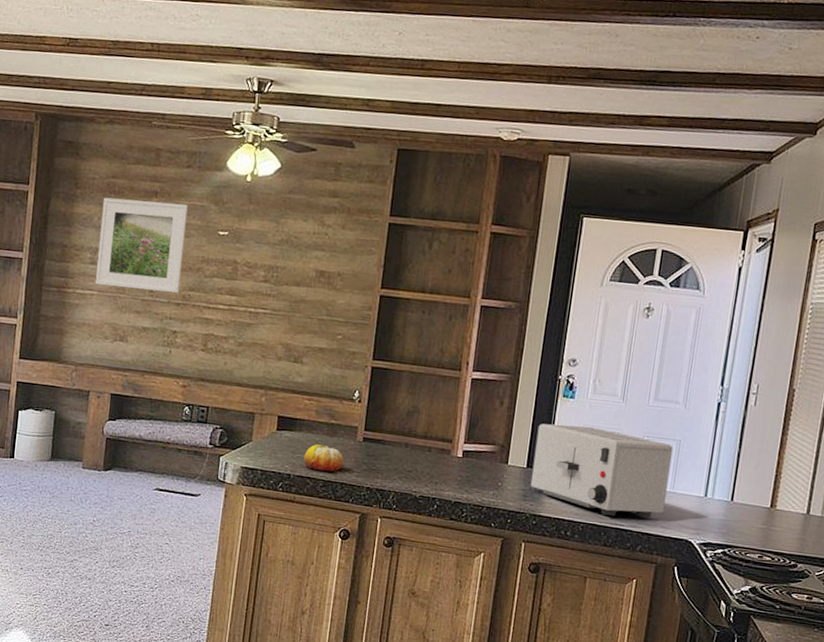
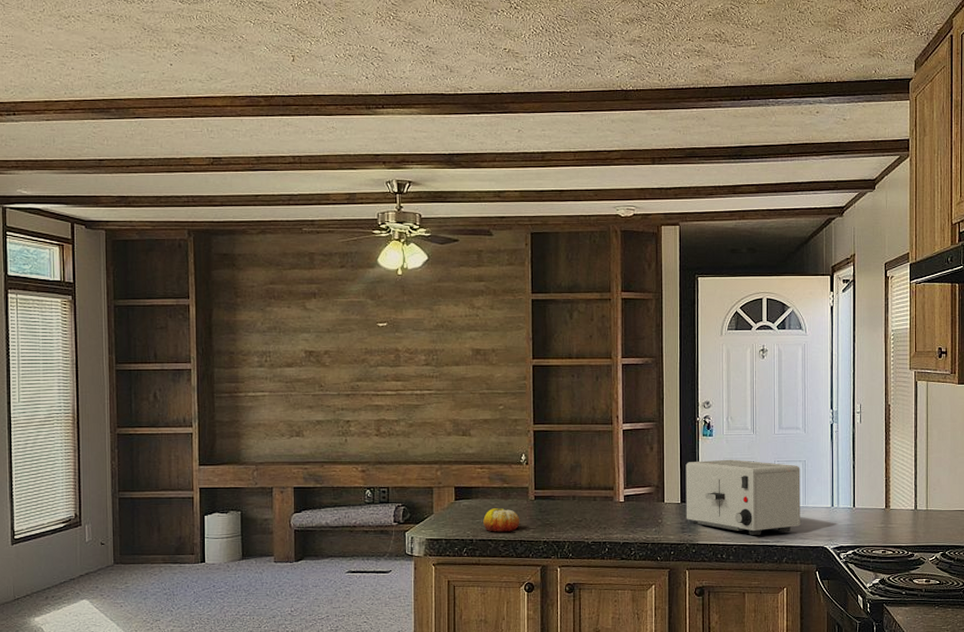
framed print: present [95,197,188,294] -> none [264,302,348,386]

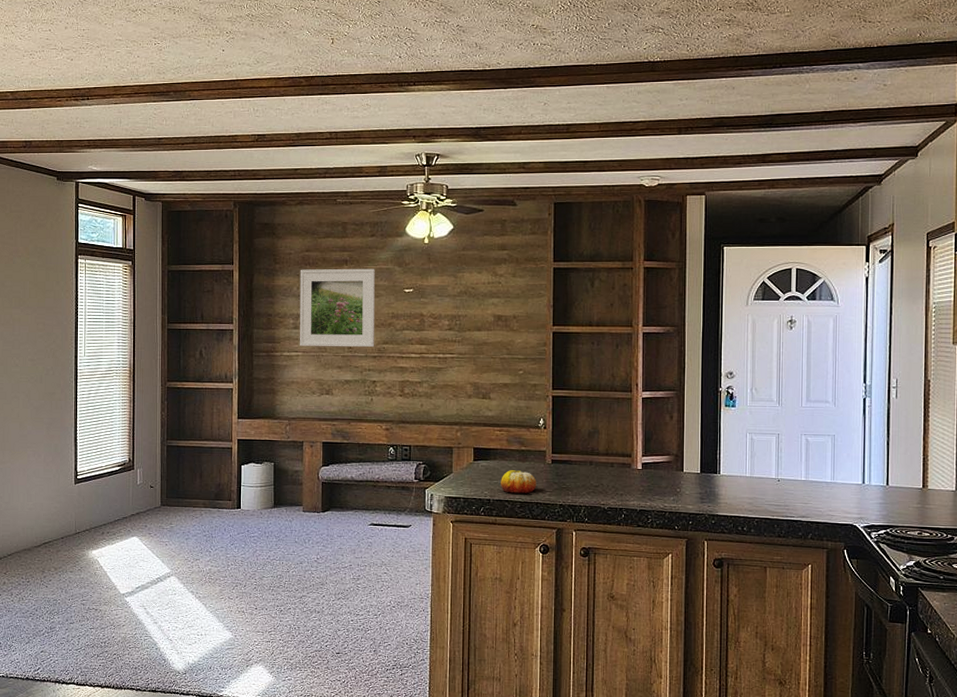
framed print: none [264,302,348,386] -> present [299,268,375,348]
toaster: present [685,459,800,535] -> none [705,431,829,509]

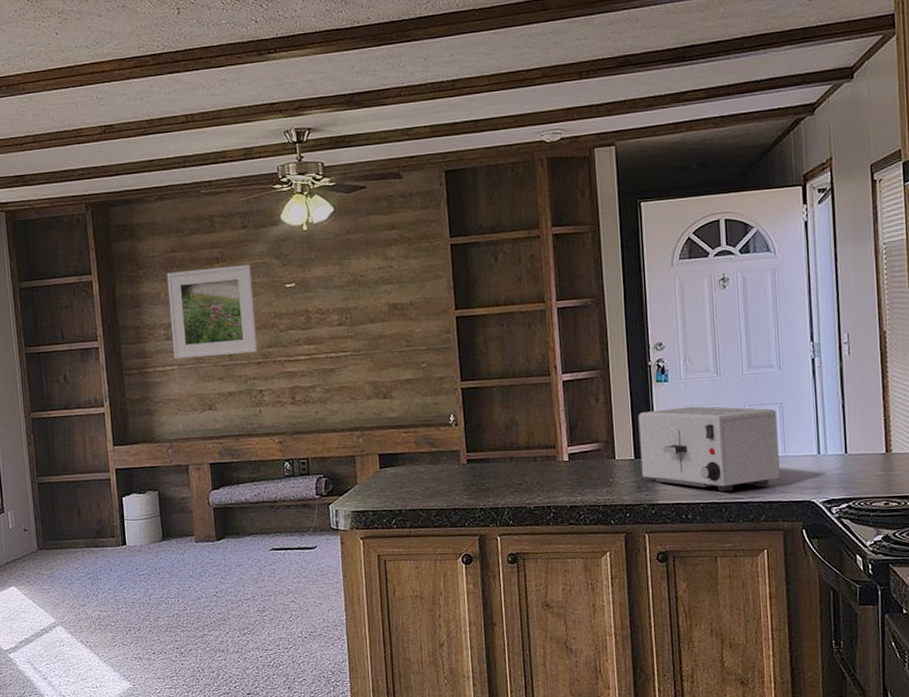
fruit: present [501,470,537,494] -> none [412,474,453,501]
toaster: none [705,431,829,509] -> present [638,406,780,491]

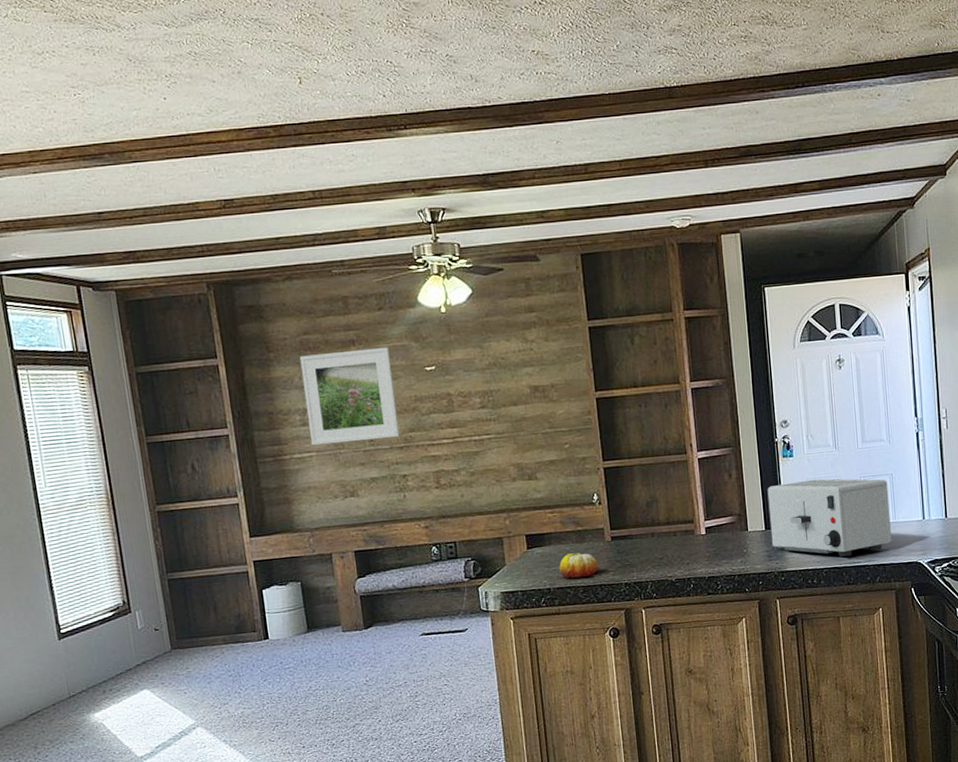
fruit: none [412,474,453,501] -> present [559,553,598,579]

